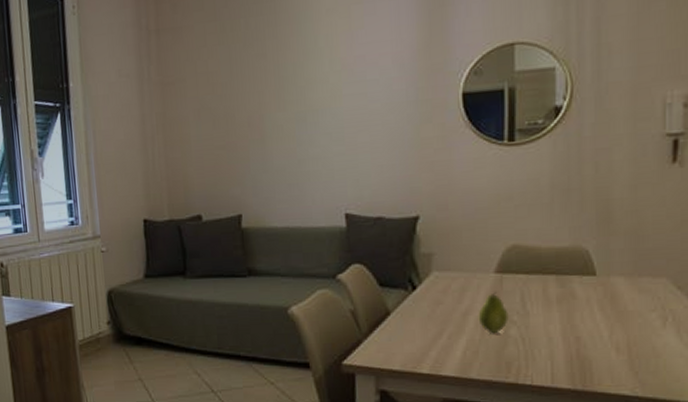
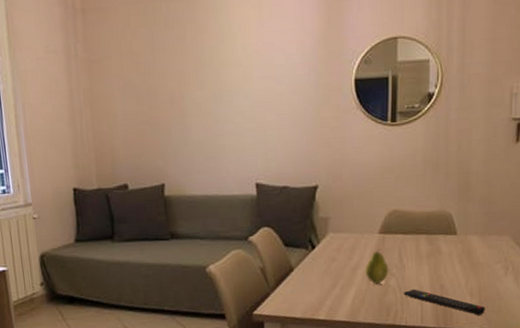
remote control: none [527,340,637,376] -> present [403,289,485,315]

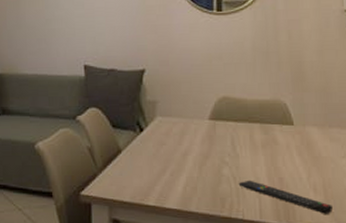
fruit: present [365,250,389,285] -> none [195,136,222,173]

